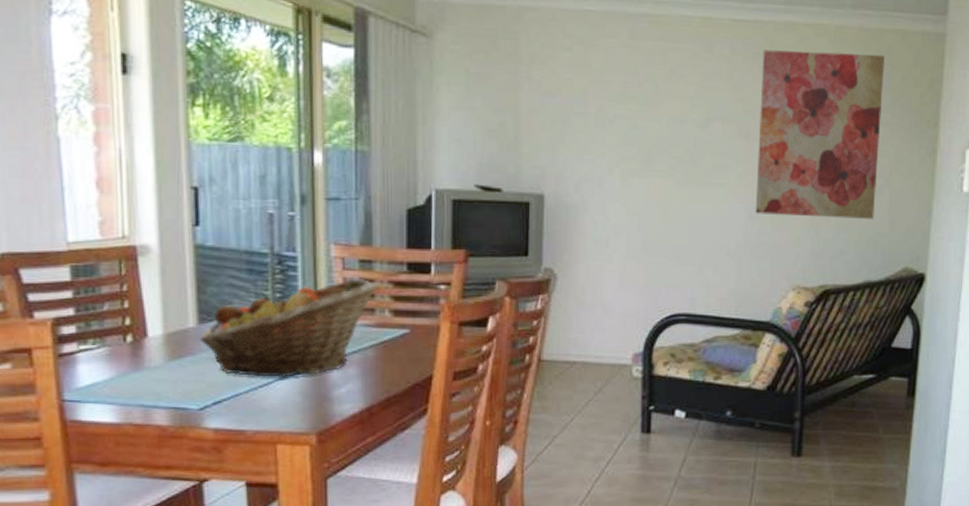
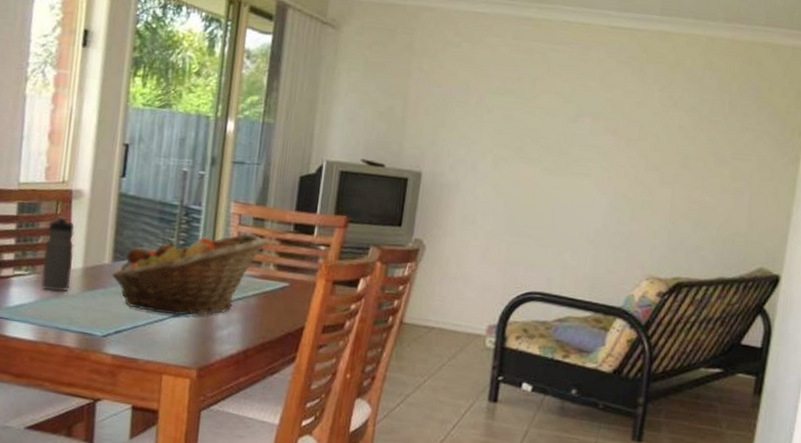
water bottle: none [111,276,151,364] -> present [41,215,75,292]
wall art: present [755,50,885,219] -> none [616,55,754,219]

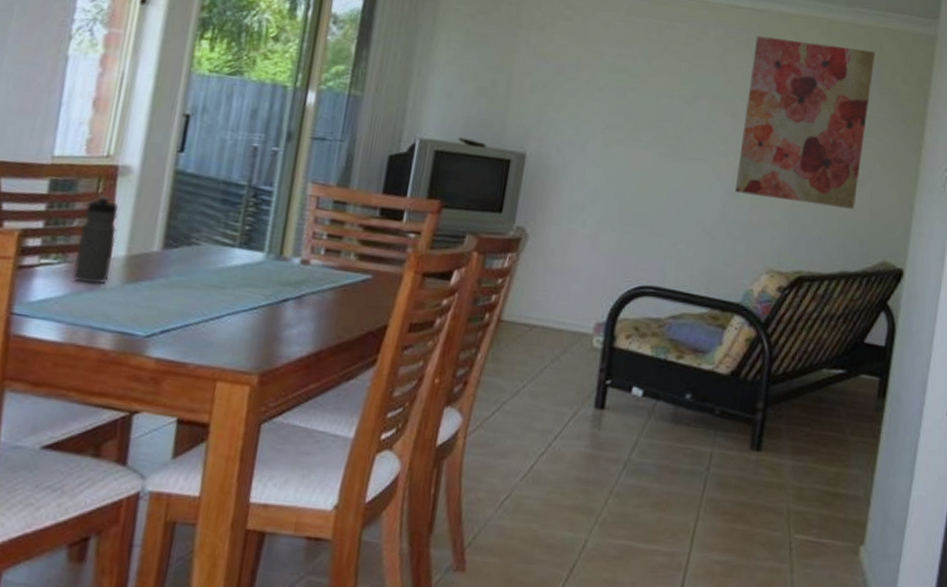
fruit basket: present [112,233,267,316] -> none [161,217,349,313]
wall art: none [616,55,754,219] -> present [734,36,875,209]

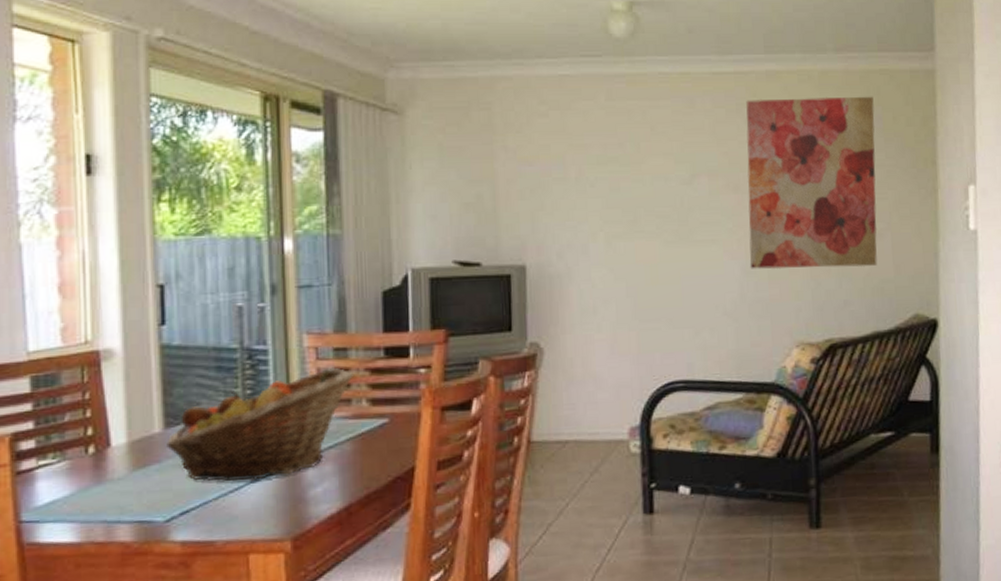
water bottle: present [72,194,119,285] -> none [73,383,114,478]
fruit basket: none [161,217,349,313] -> present [166,367,355,482]

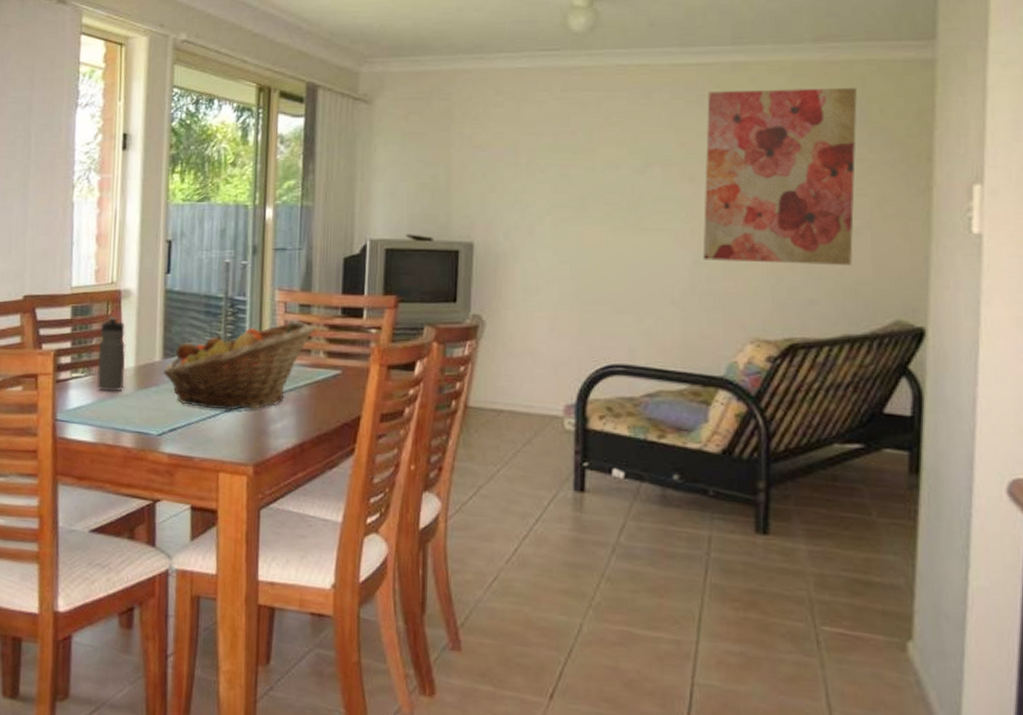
water bottle: none [73,383,114,478] -> present [96,316,126,392]

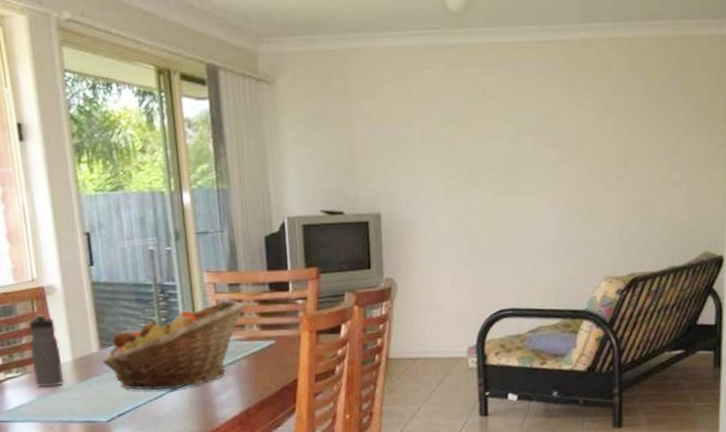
wall art: present [702,87,857,265] -> none [564,60,675,215]

